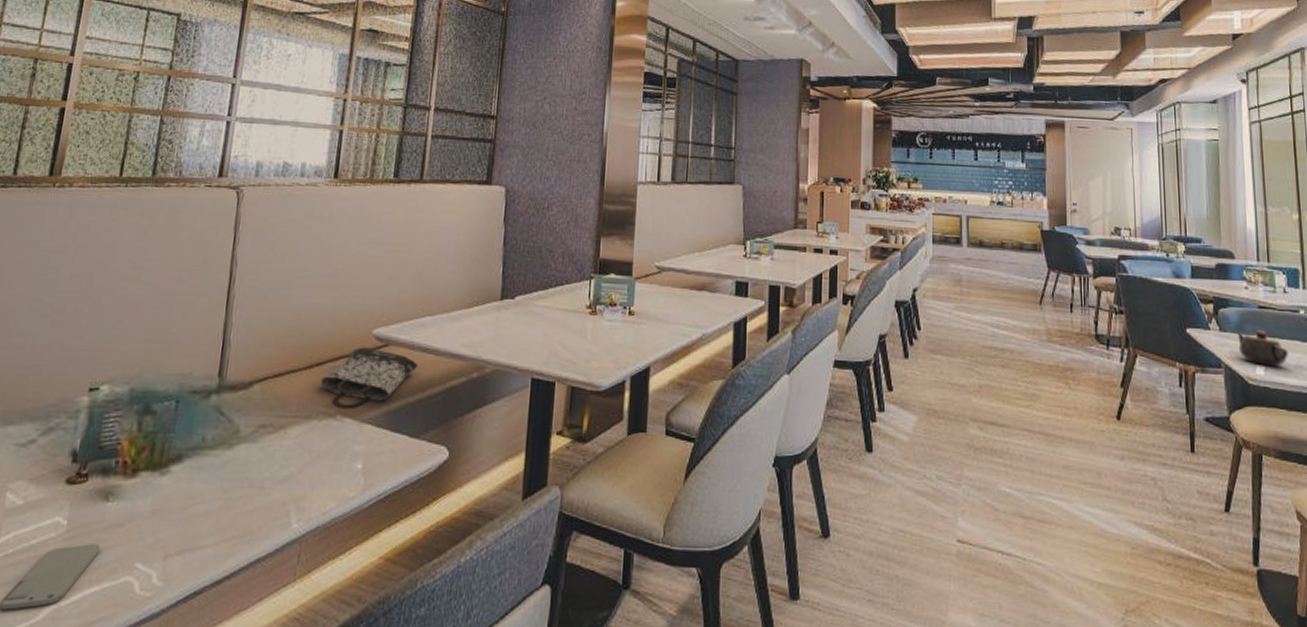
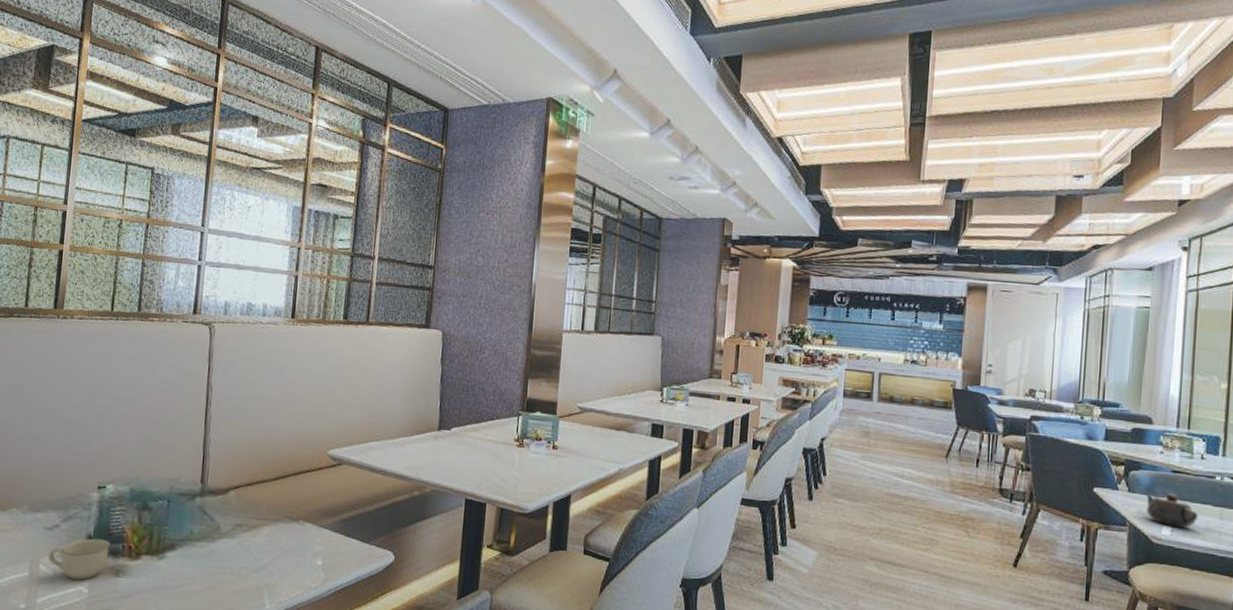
cup: none [18,454,100,508] -> present [48,538,110,580]
tote bag: present [321,347,419,408] -> none [286,464,368,515]

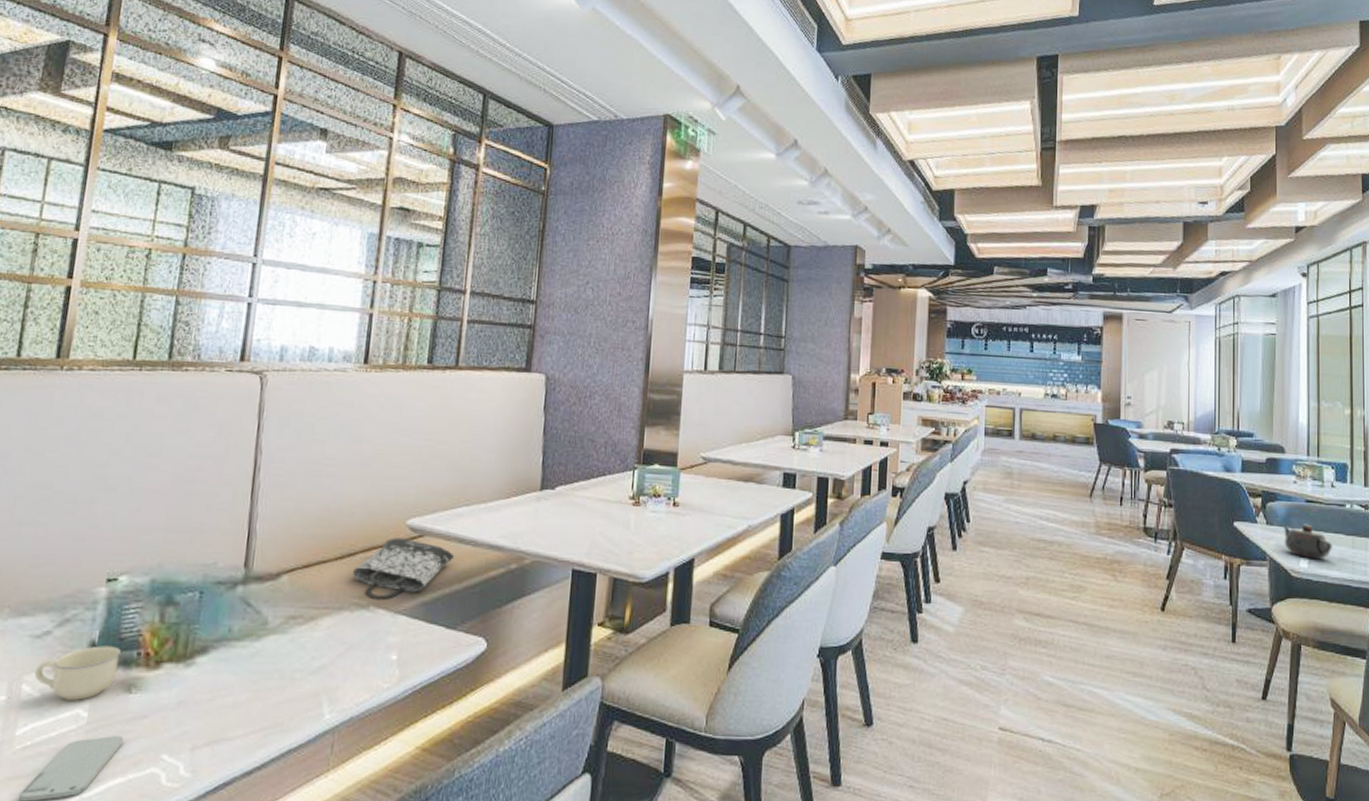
tote bag: none [286,464,368,515] -> present [353,537,455,599]

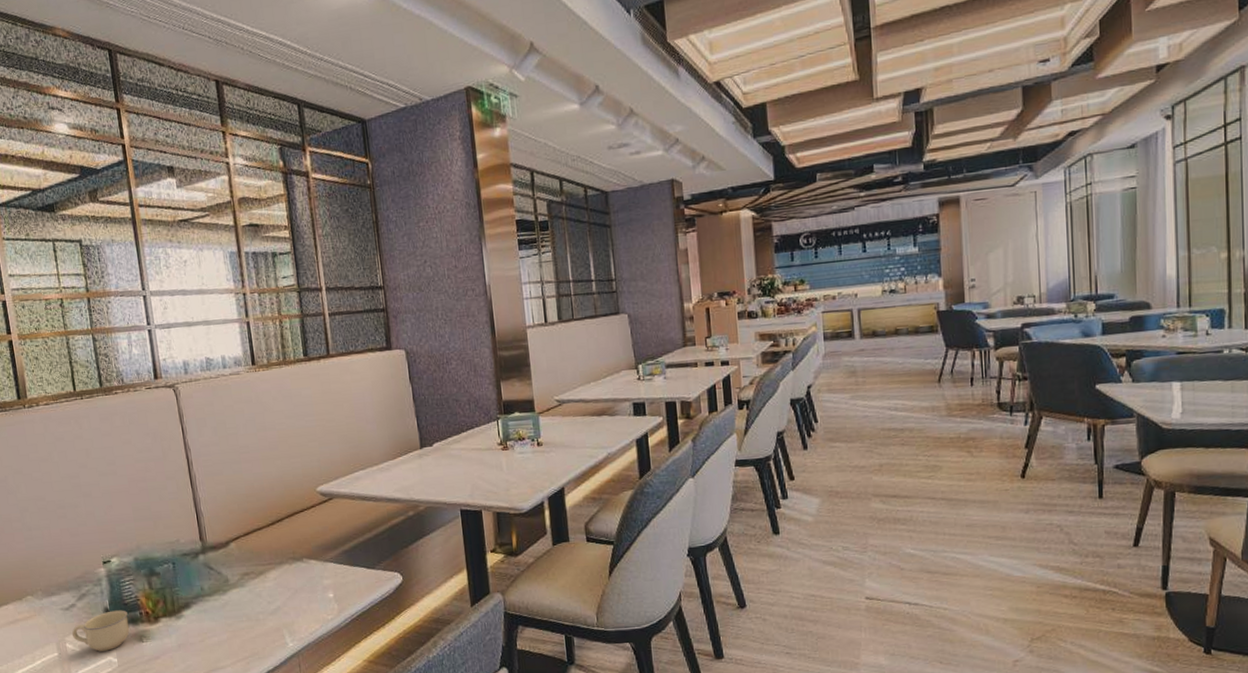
tote bag: present [353,537,455,599] -> none [284,502,362,552]
teapot: present [1281,523,1332,560] -> none [1149,375,1208,409]

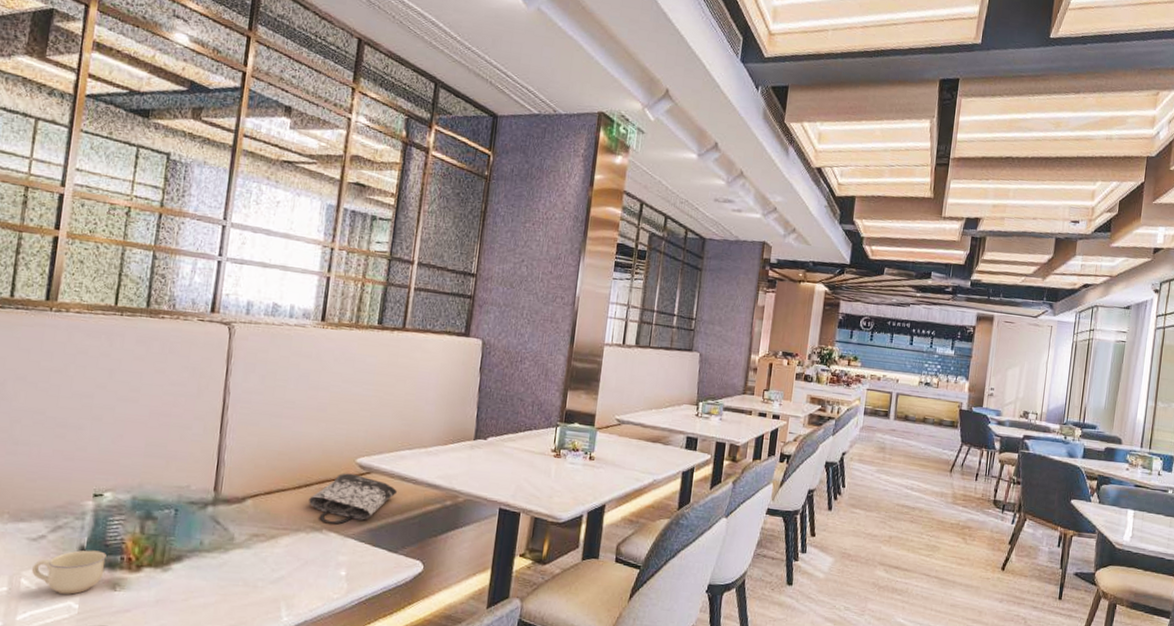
tote bag: none [284,502,362,552] -> present [309,473,398,525]

